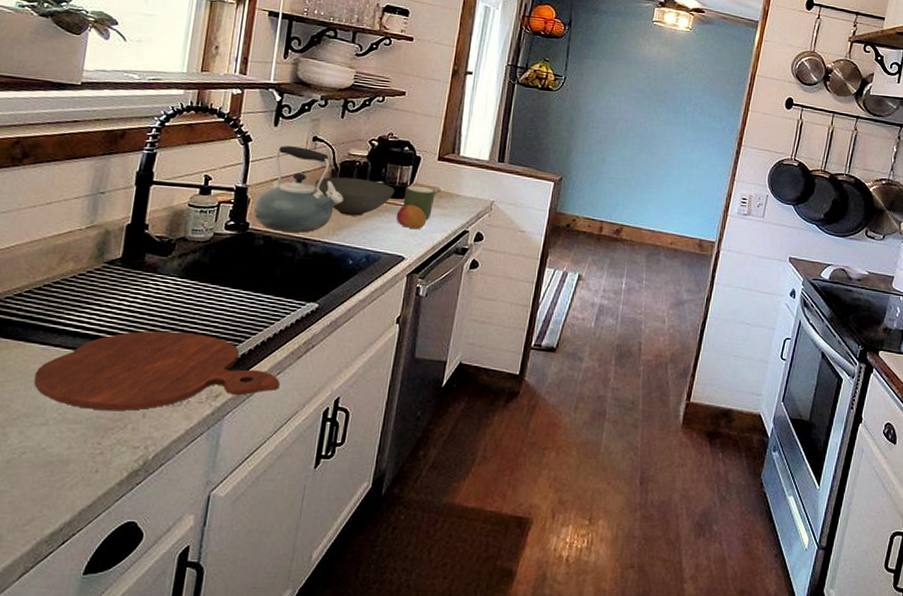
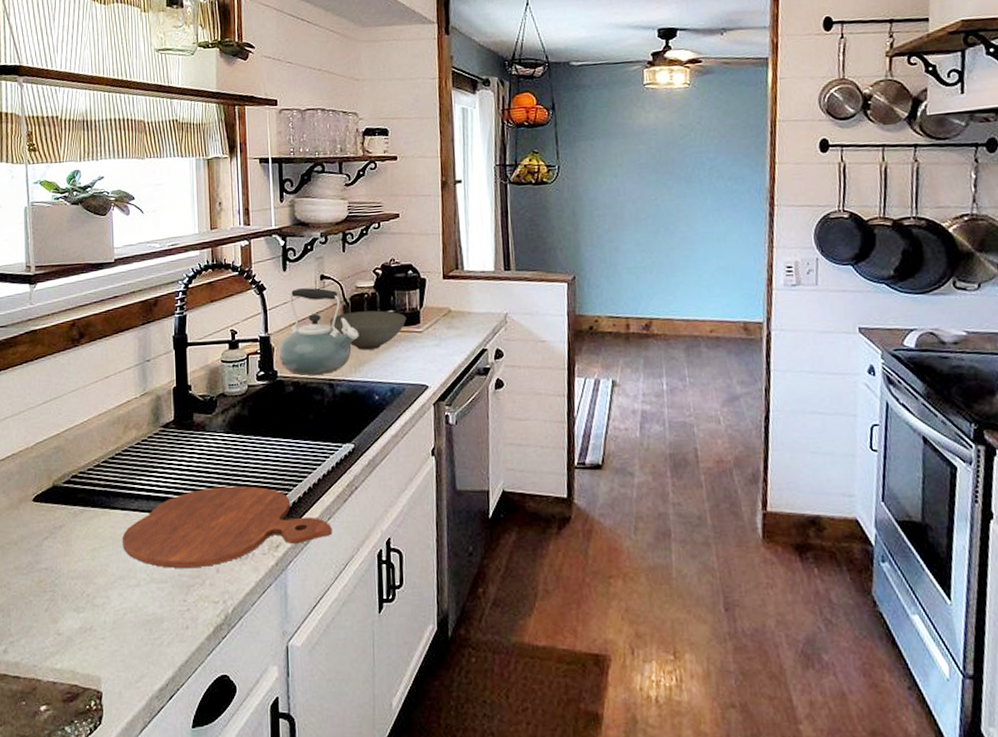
fruit: present [396,204,427,229] -> none [412,329,444,355]
mug: present [403,185,436,221] -> none [416,308,447,345]

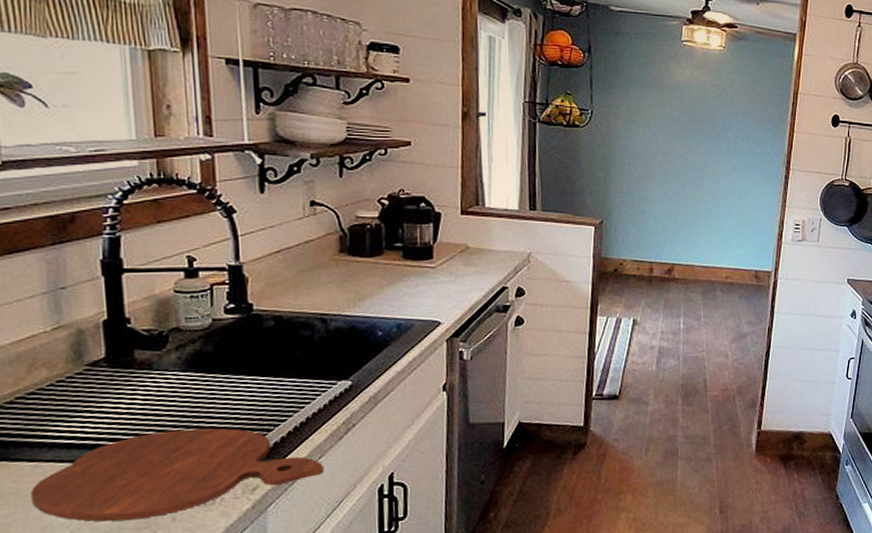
kettle: present [278,288,359,376] -> none [254,214,359,309]
bowl: present [329,310,406,350] -> none [321,243,417,284]

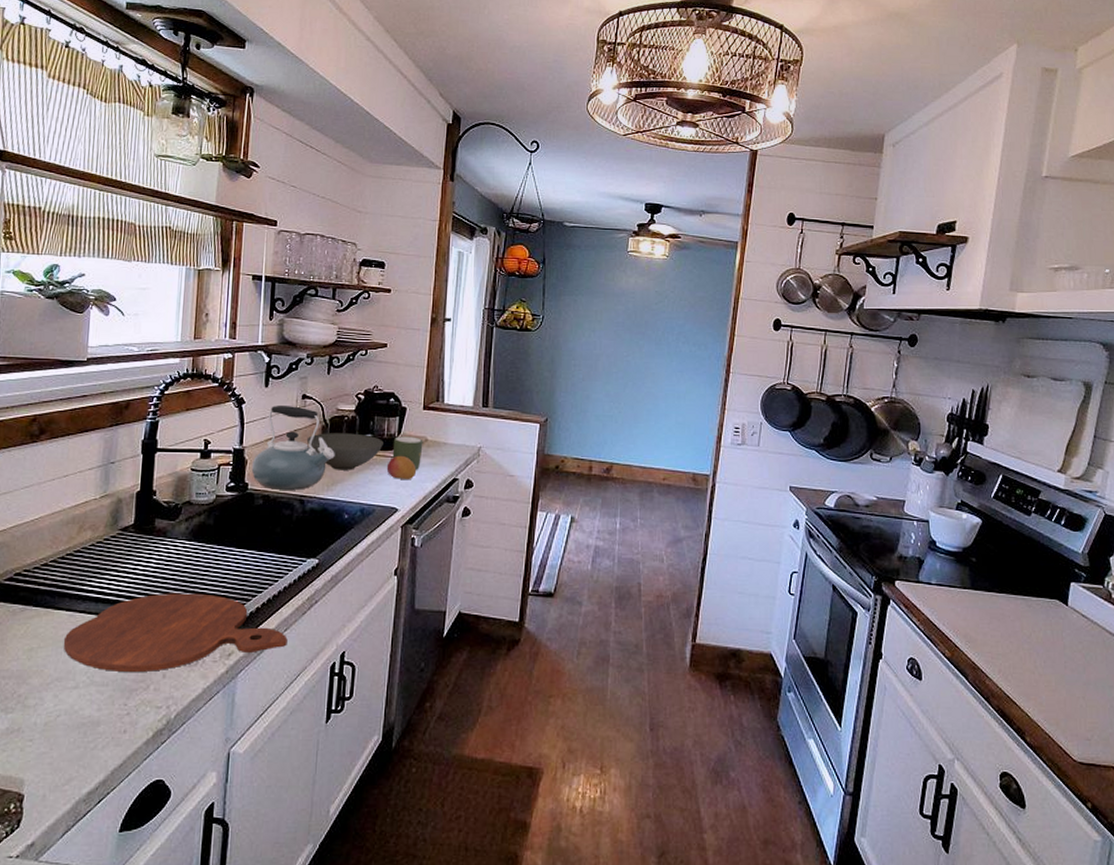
kettle: none [254,214,359,309] -> present [251,406,335,490]
bowl: none [321,243,417,284] -> present [306,433,384,470]
fruit: none [423,265,459,291] -> present [386,455,417,479]
mug: none [428,244,465,281] -> present [392,436,423,471]

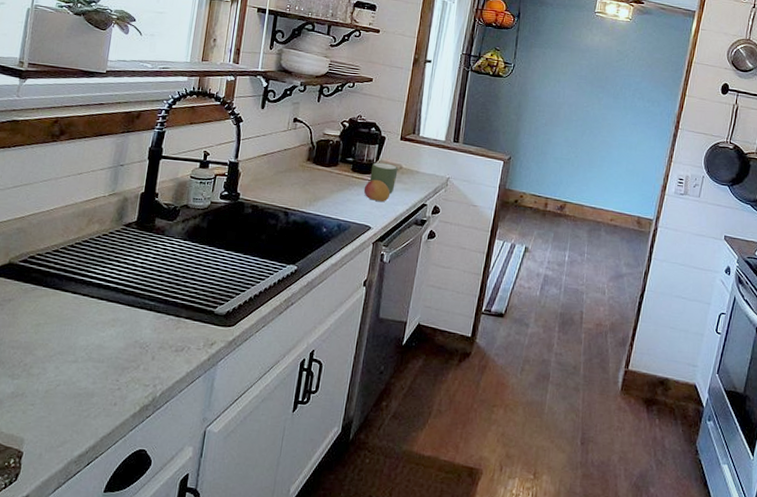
cutting board: present [63,593,288,673] -> none [67,285,265,353]
kettle: present [251,406,335,490] -> none [243,126,319,203]
bowl: present [306,433,384,470] -> none [294,154,363,189]

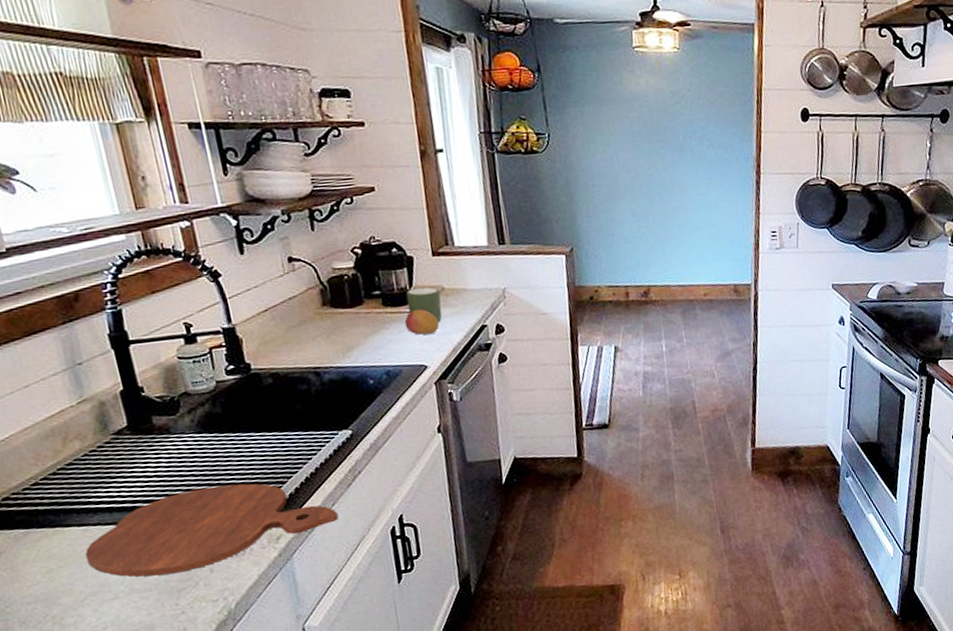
cutting board: none [67,285,265,353] -> present [84,483,339,577]

